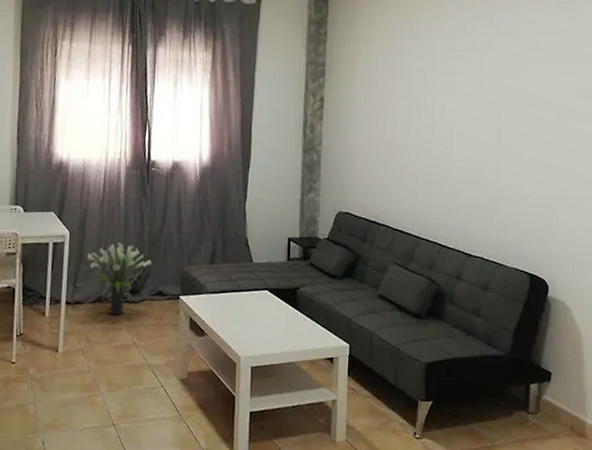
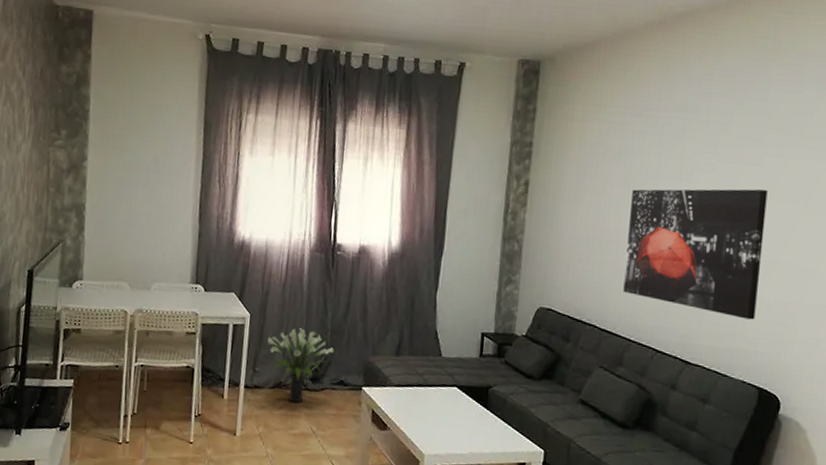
wall art: none [411,99,526,214] -> present [623,189,768,320]

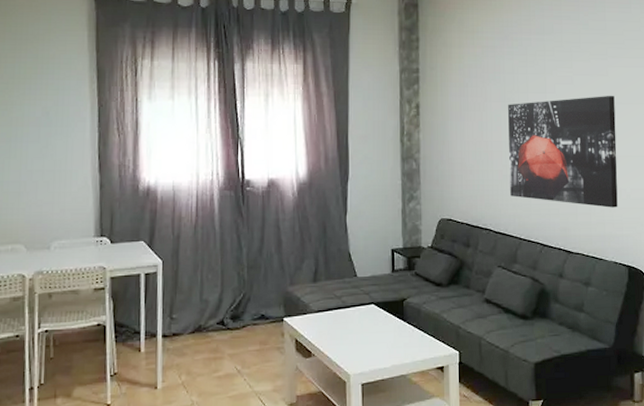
potted plant: present [267,328,334,403] -> none [182,268,252,345]

